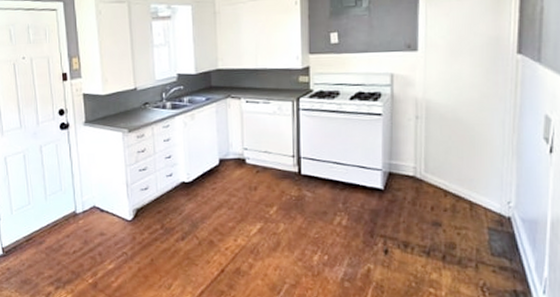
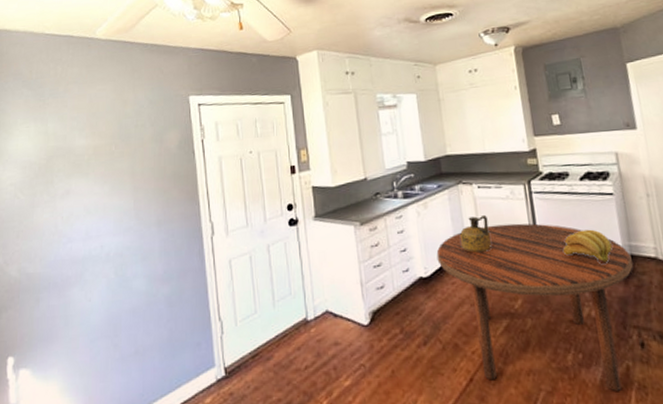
dining table: none [200,138,390,288] -> present [436,223,633,391]
ceramic jug: none [224,128,254,162] -> present [460,214,492,253]
banana bunch: none [322,147,372,180] -> present [562,229,612,265]

